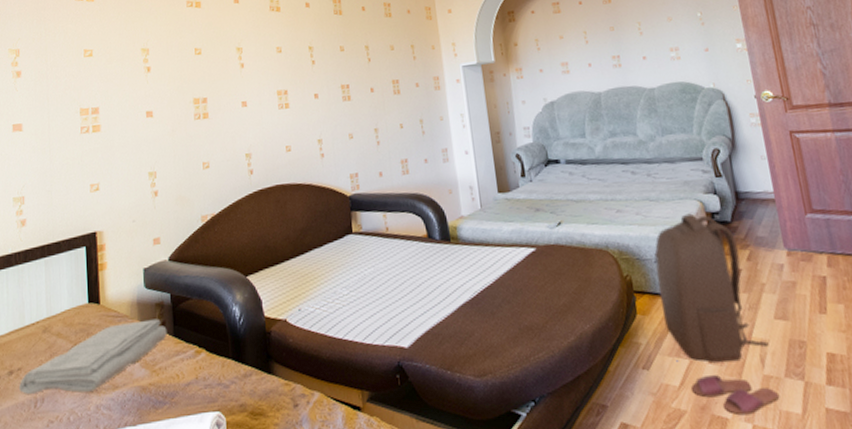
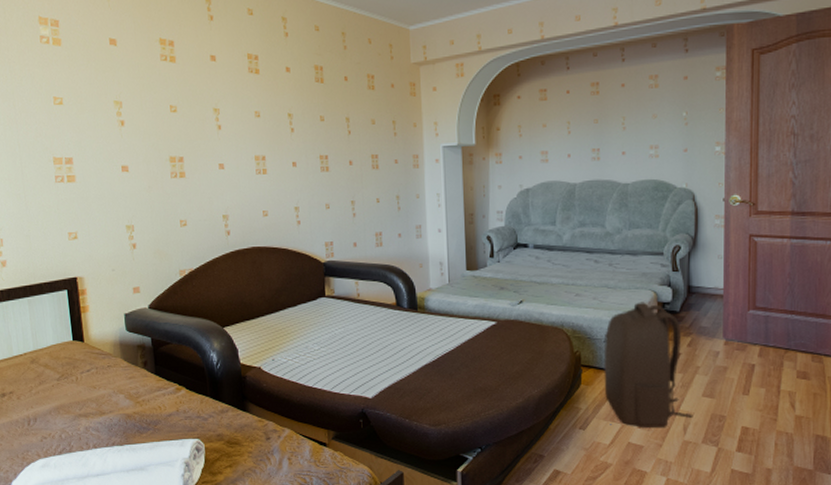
towel: present [18,319,167,395] -> none [11,358,149,415]
slippers: present [691,375,780,416] -> none [620,438,694,470]

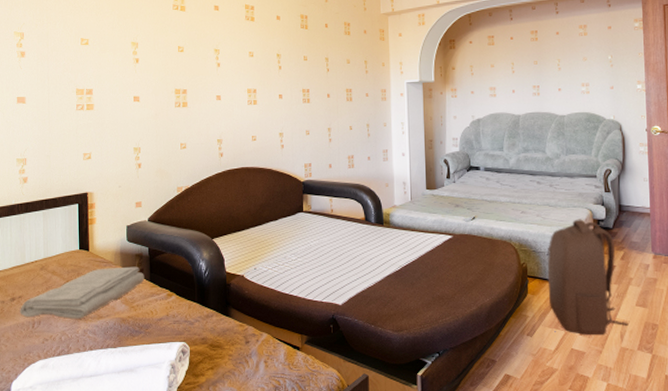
towel: none [11,358,149,415] -> present [19,266,144,319]

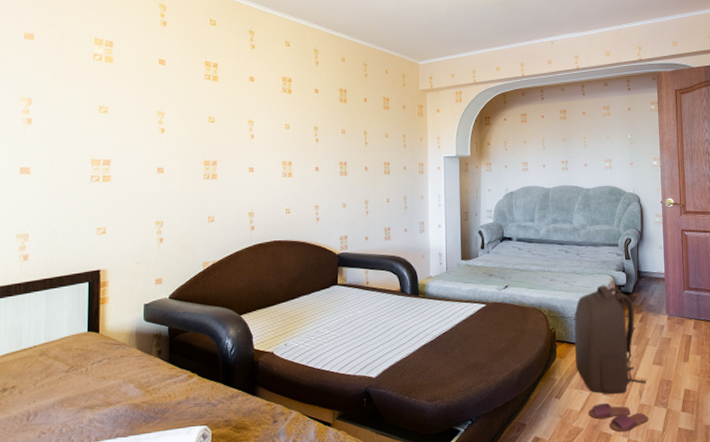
towel: present [19,266,144,319] -> none [11,347,163,410]
slippers: none [564,345,632,376] -> present [589,403,649,432]

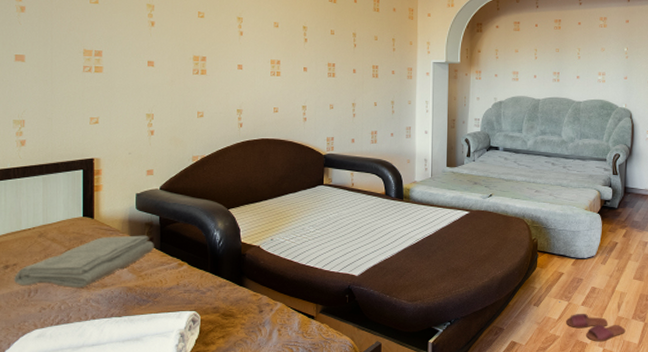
towel: none [11,347,163,410] -> present [13,235,154,287]
backpack: present [573,285,647,394] -> none [555,199,626,305]

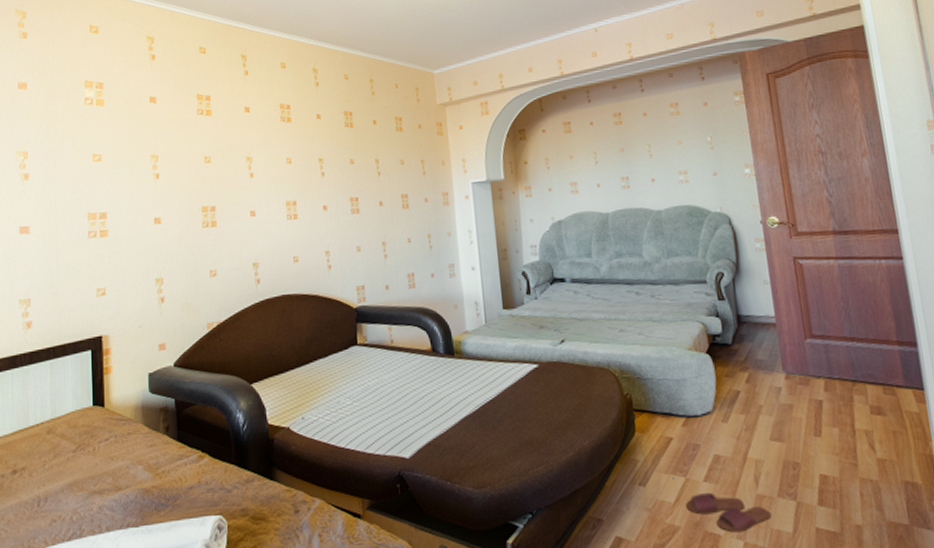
towel: present [13,235,154,287] -> none [22,423,171,494]

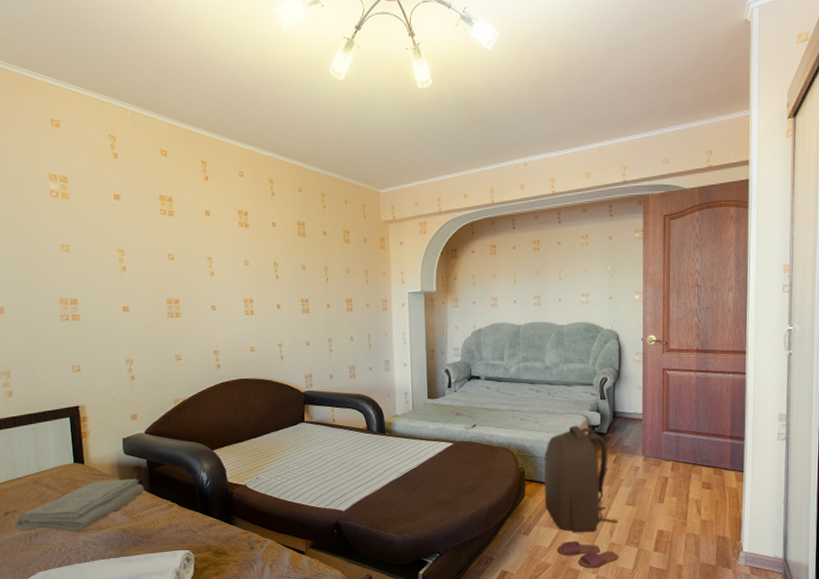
towel: none [22,423,171,494] -> present [14,478,144,531]
backpack: none [654,335,764,480] -> present [543,425,618,532]

